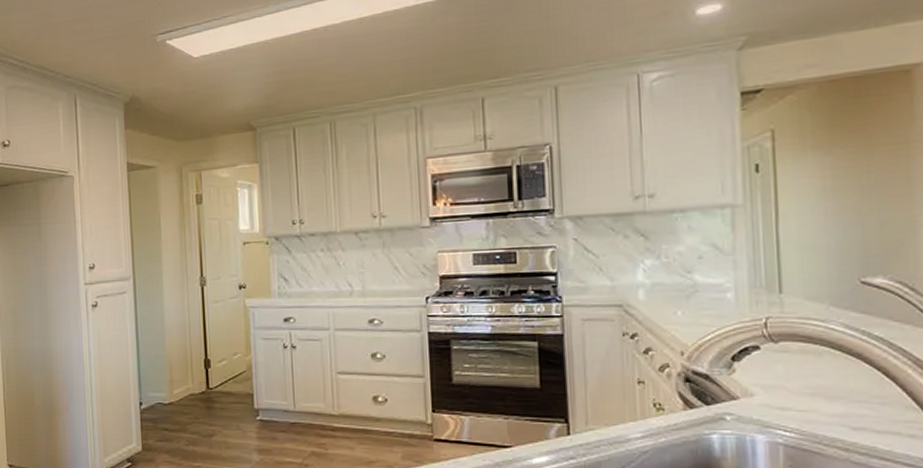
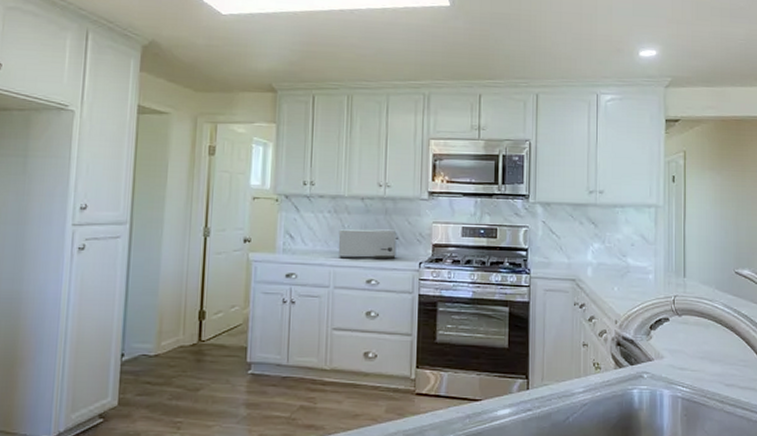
toaster: none [334,263,399,299] -> present [338,228,398,260]

